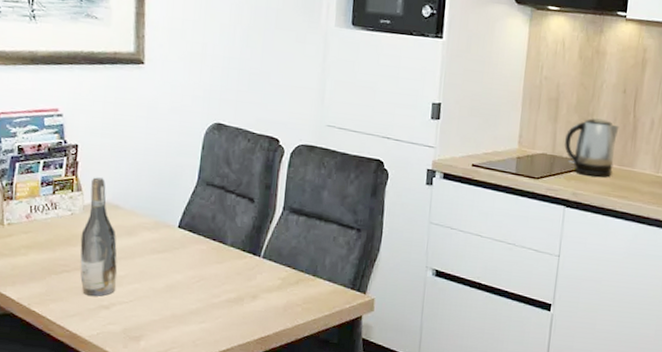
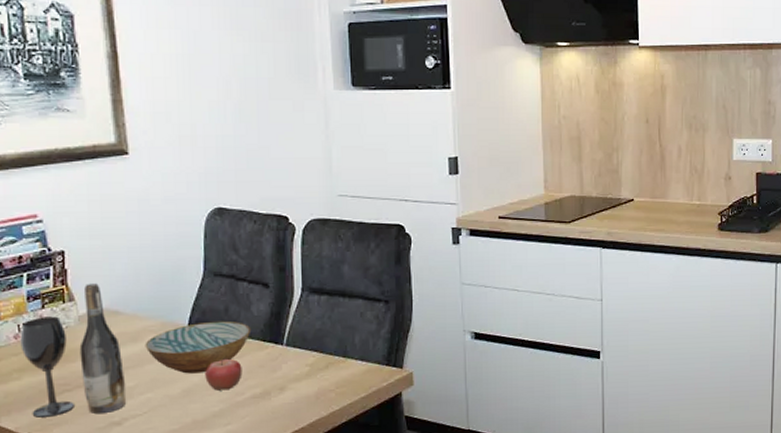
wine glass: none [30,201,71,293] -> present [20,316,74,418]
bowl: none [138,226,234,273] -> present [145,321,252,374]
fruit: none [187,260,221,291] -> present [205,357,243,391]
kettle: present [564,118,620,177] -> none [591,153,647,213]

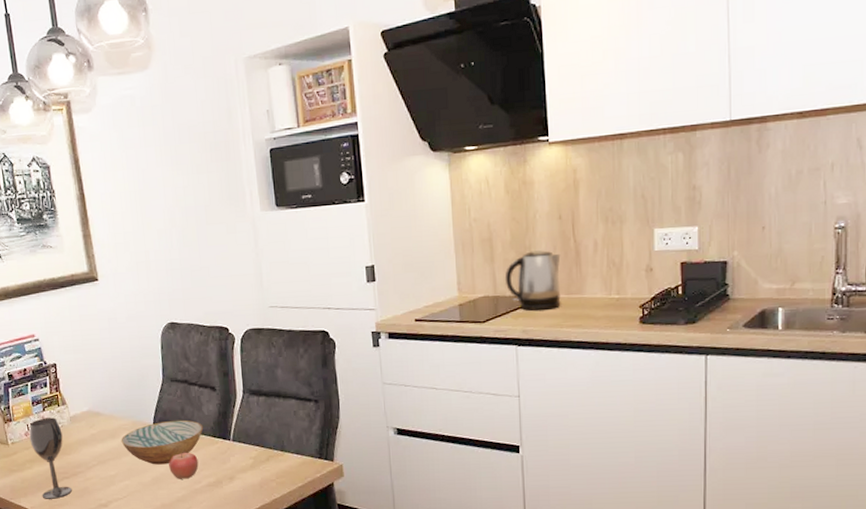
wine bottle: present [79,282,127,413] -> none [72,389,110,497]
kettle: none [591,153,647,213] -> present [504,250,561,311]

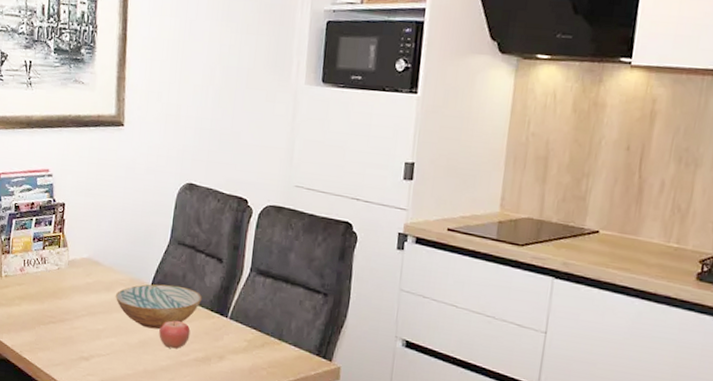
wine glass: present [29,417,72,499] -> none [23,256,58,342]
kettle: present [504,250,561,311] -> none [553,179,621,246]

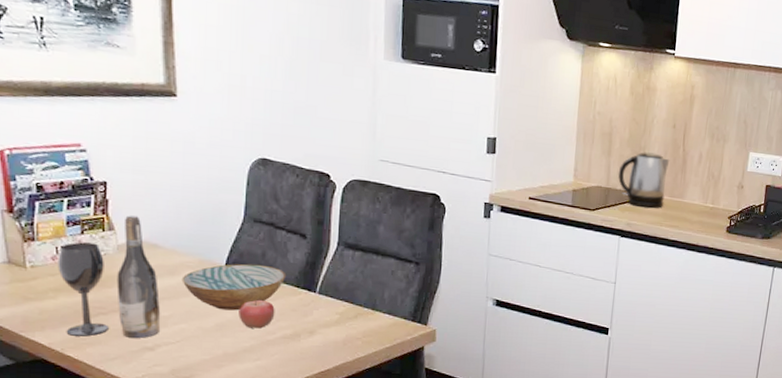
wine glass: none [23,256,58,342] -> present [58,242,108,337]
wine bottle: none [64,233,97,348] -> present [117,214,161,338]
kettle: none [553,179,621,246] -> present [618,152,670,208]

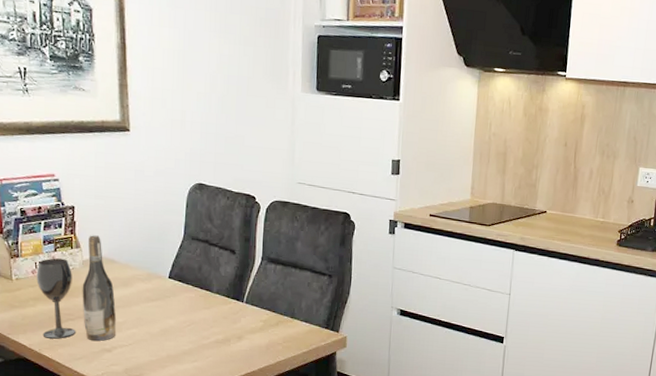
bowl: present [181,263,287,311] -> none [133,276,219,318]
fruit: present [239,298,275,329] -> none [179,307,209,334]
kettle: present [618,152,670,208] -> none [512,170,562,223]

